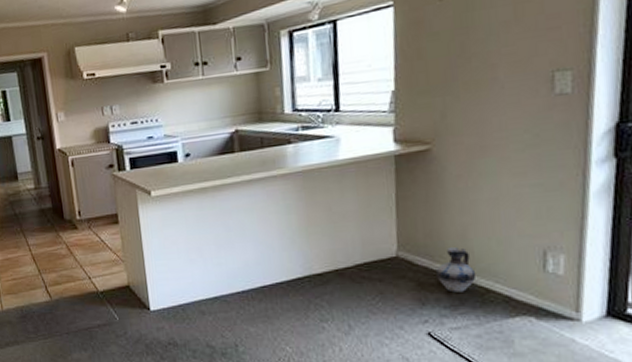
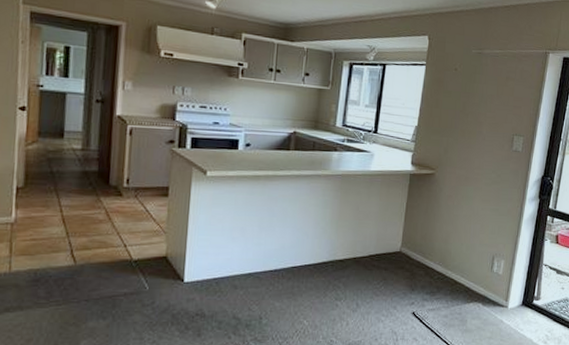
ceramic jug: present [435,247,477,293] -> none [424,248,451,282]

